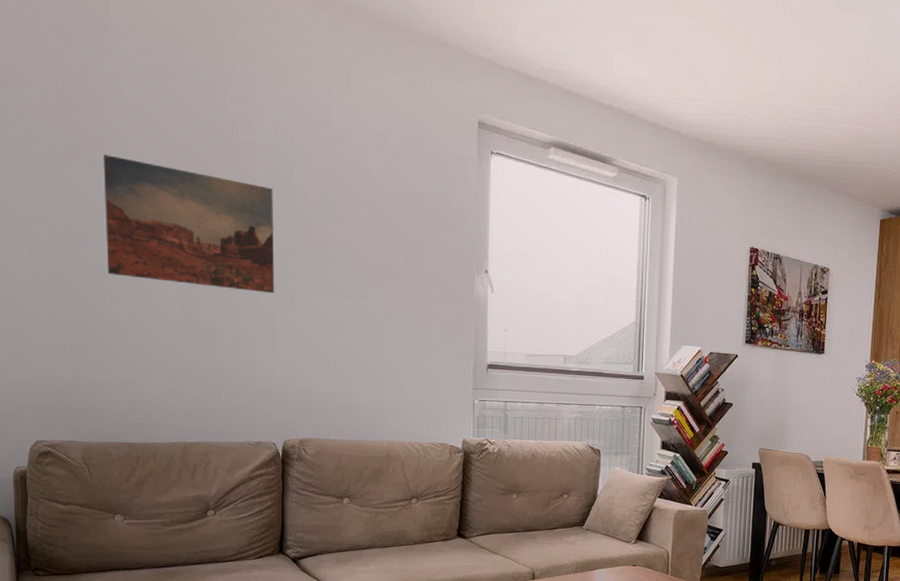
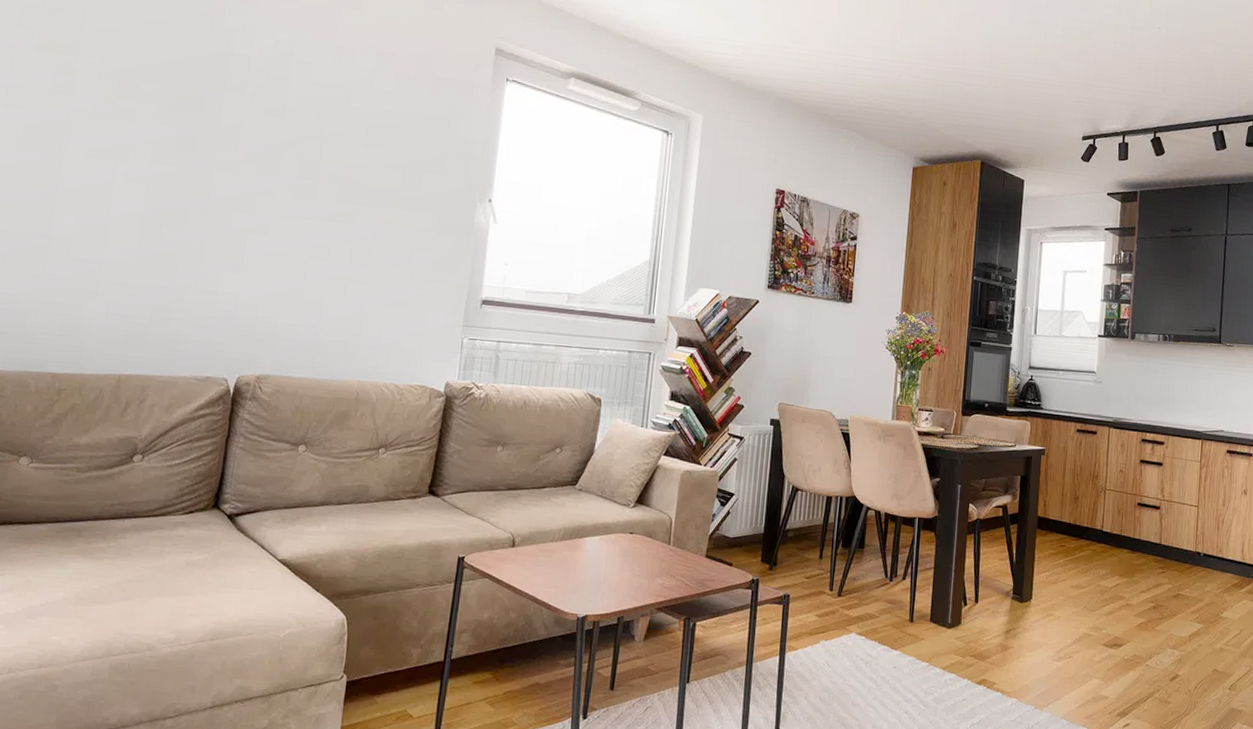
wall art: present [103,155,275,294] -> none [61,59,264,214]

